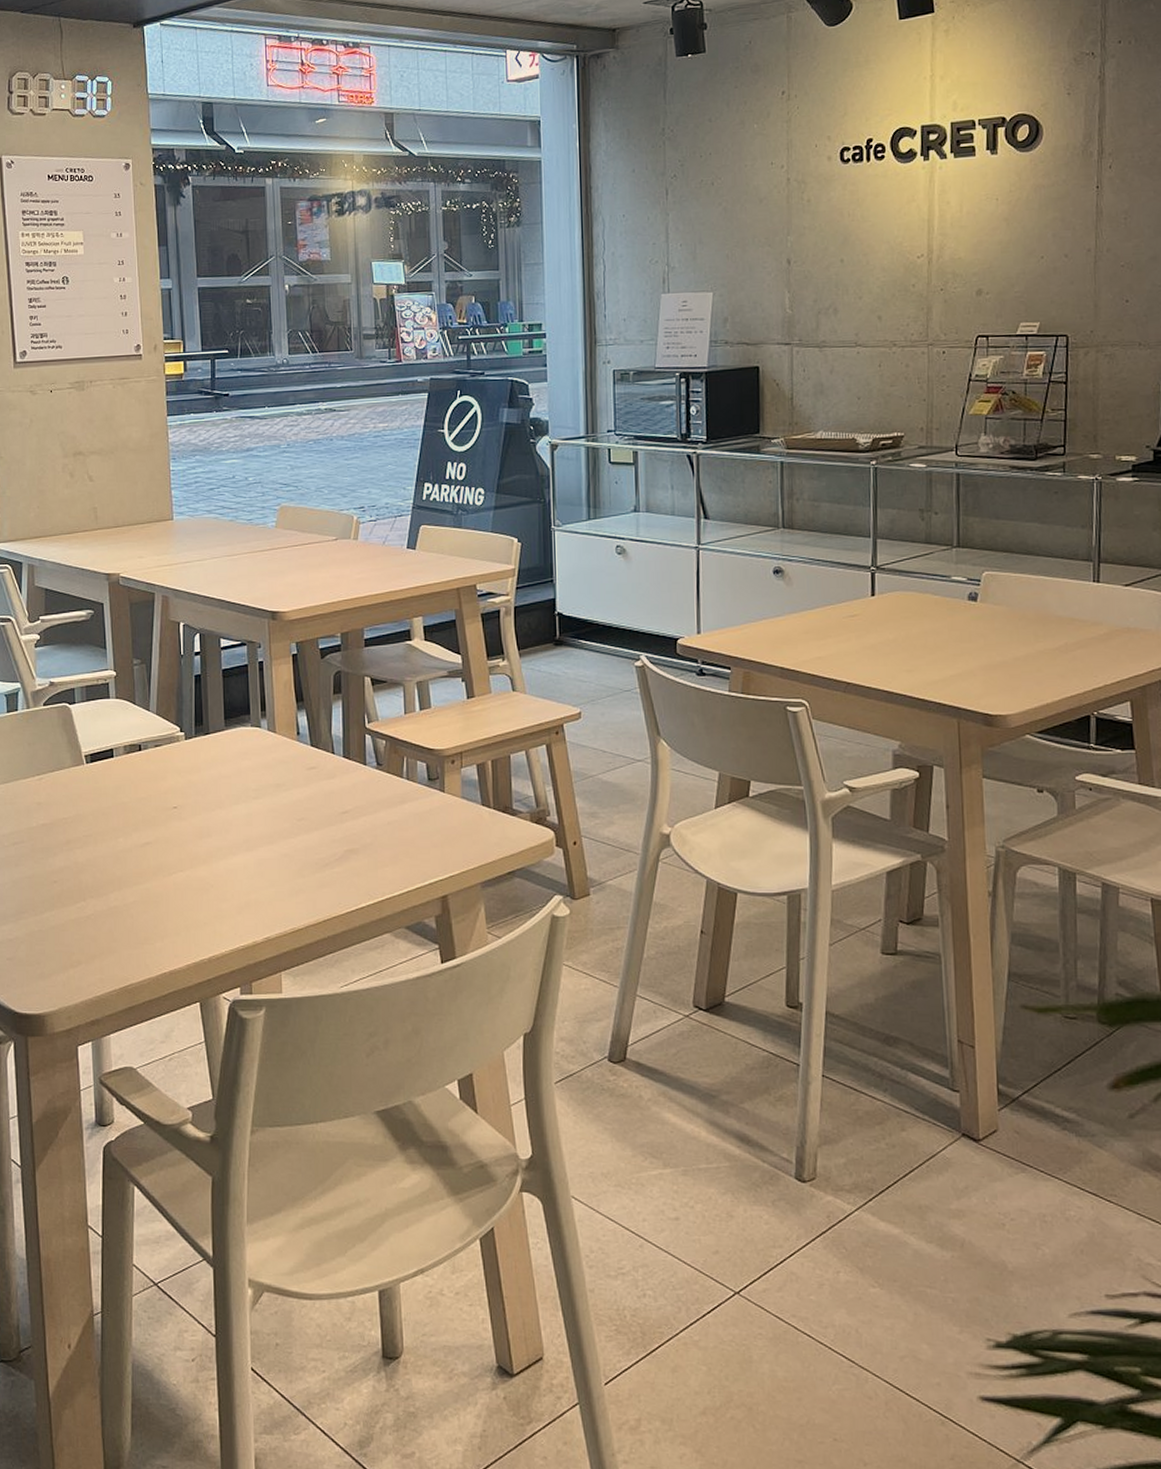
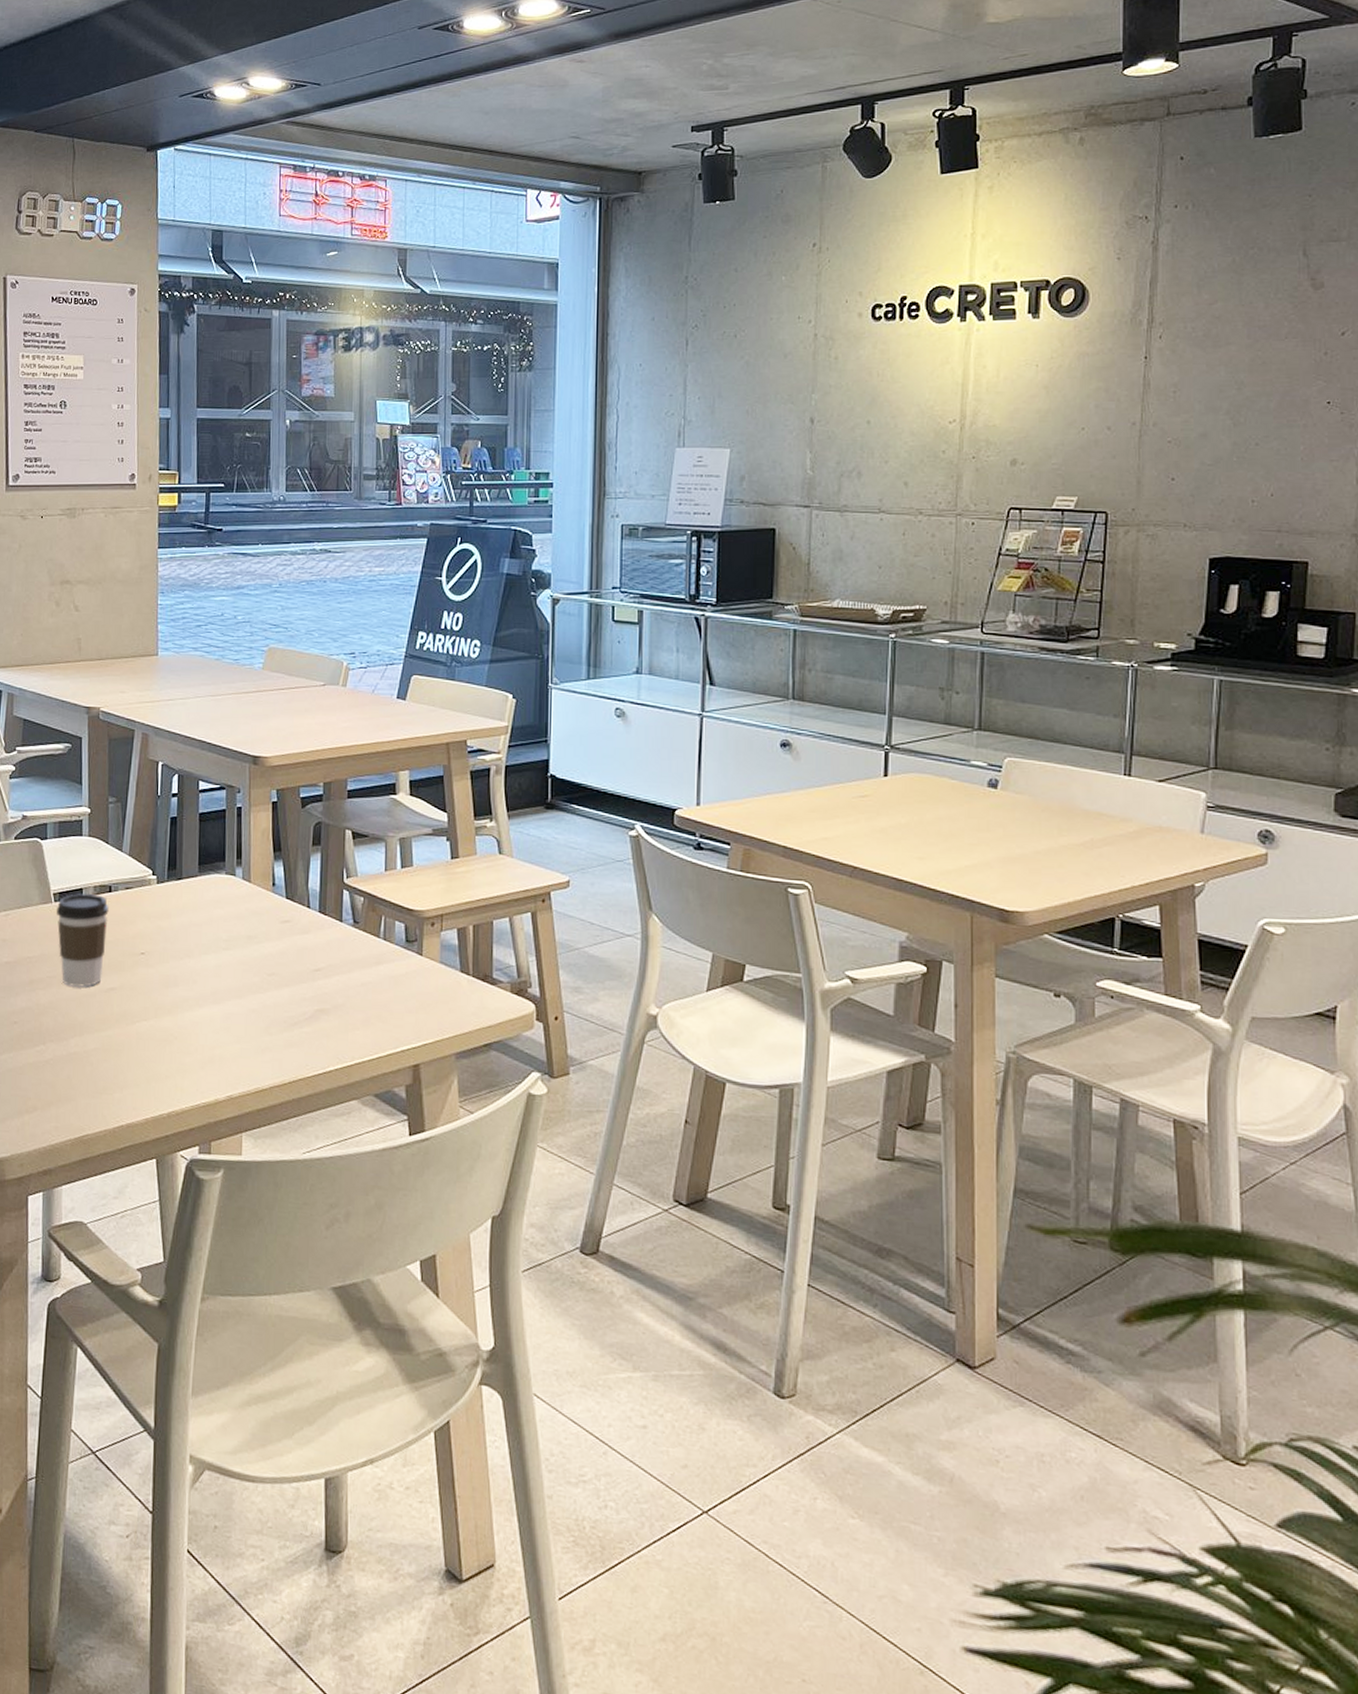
coffee cup: none [88,754,140,843] -> present [56,893,109,987]

